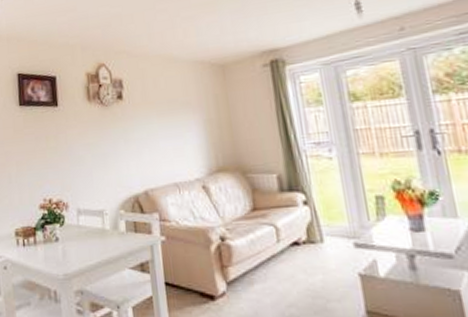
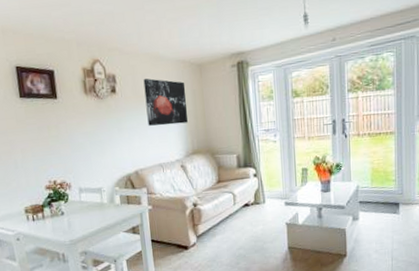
wall art: none [154,82,210,137] -> present [143,78,188,126]

